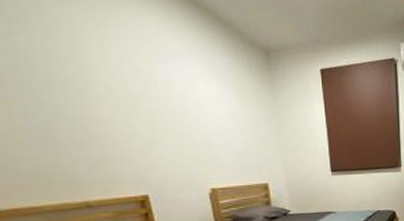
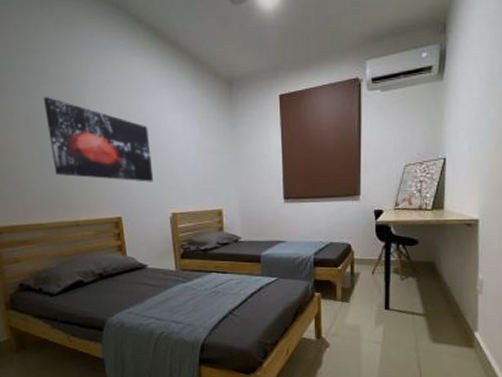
wall art: none [20,51,186,156] -> present [43,97,154,182]

